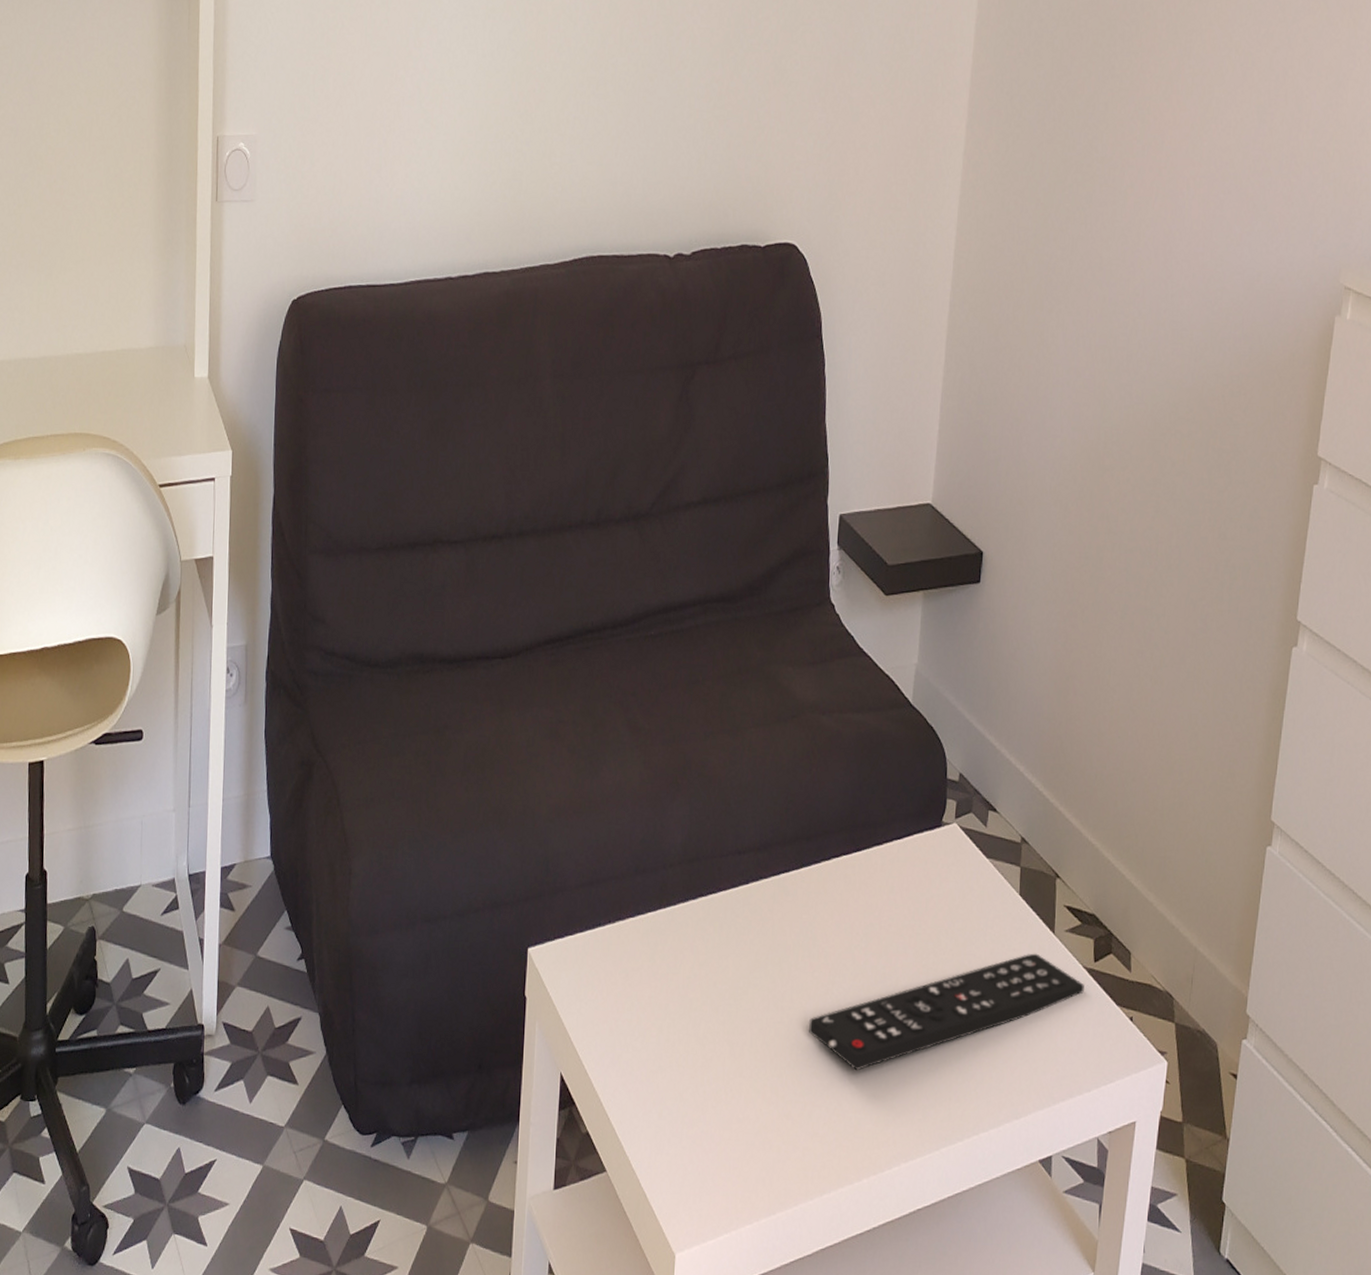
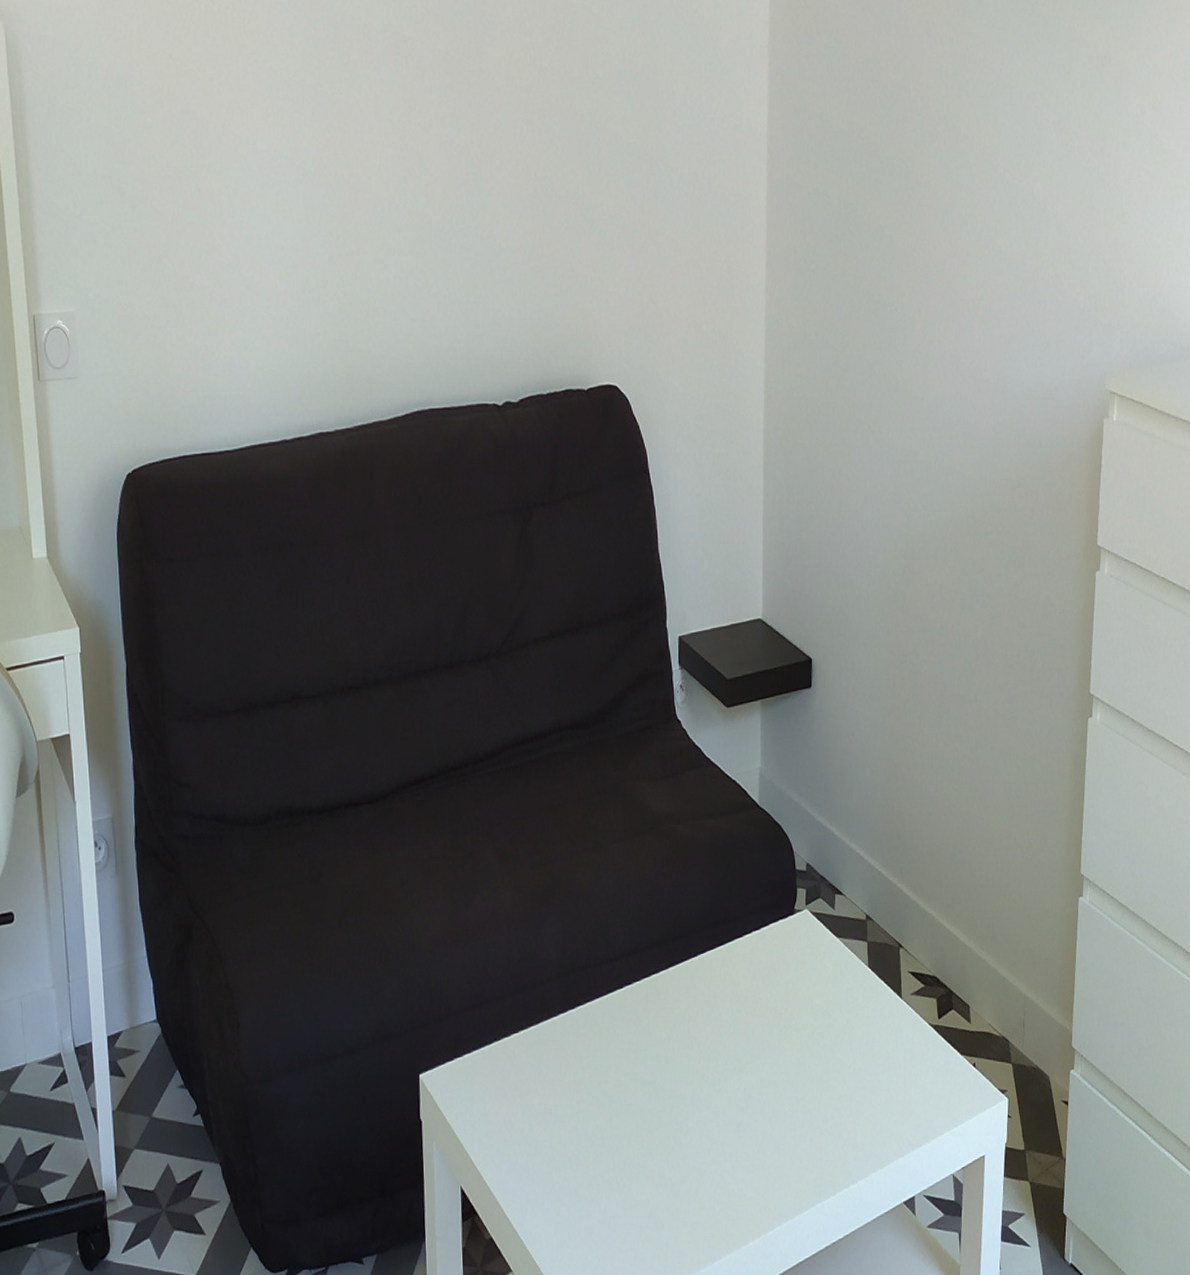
remote control: present [808,953,1084,1071] -> none [688,1017,931,1146]

